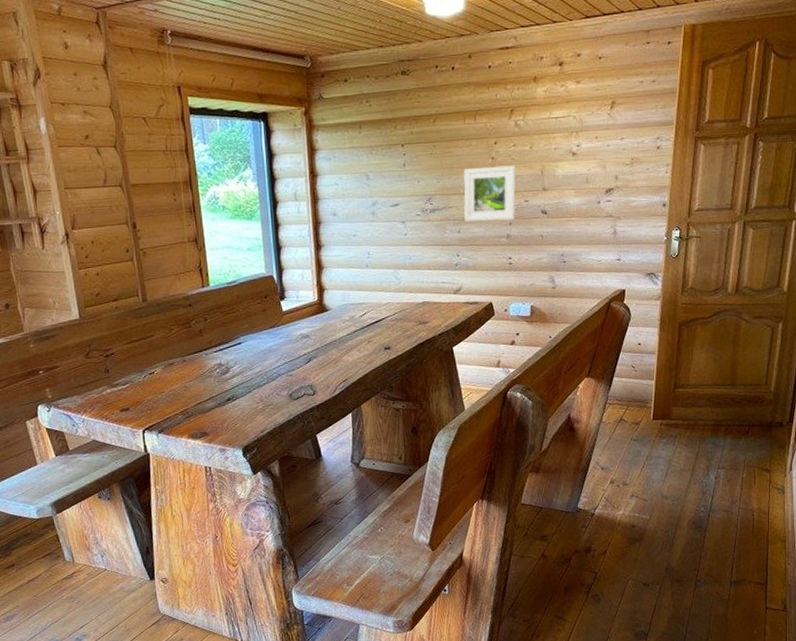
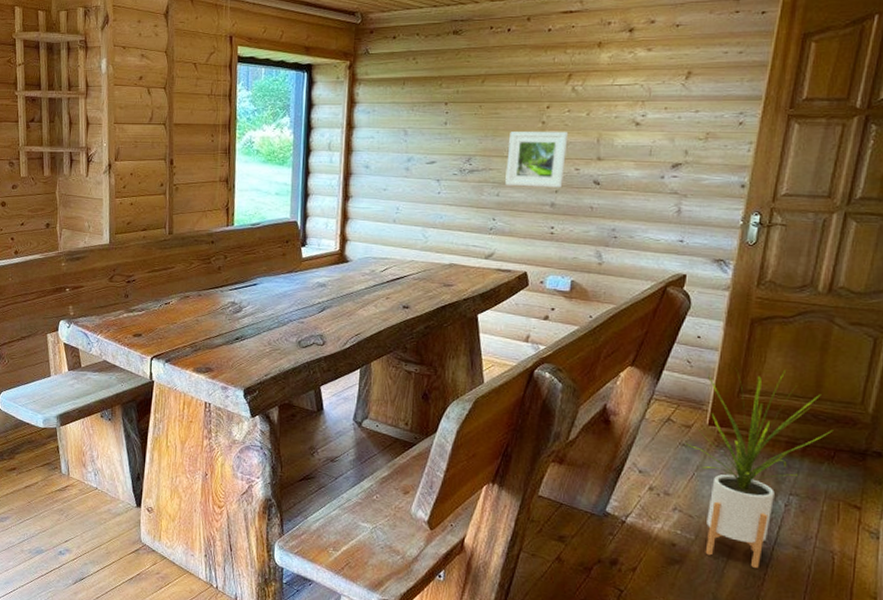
house plant: none [637,363,747,534] -> present [686,367,834,568]

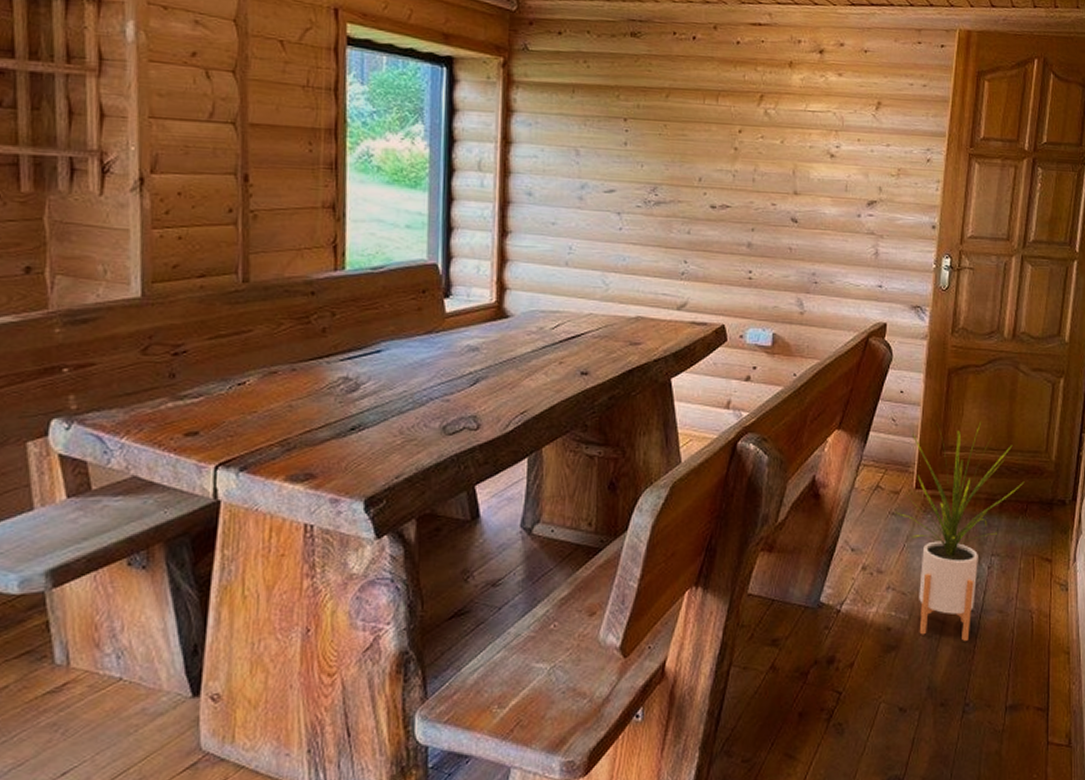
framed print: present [505,131,569,188] -> none [697,157,763,226]

